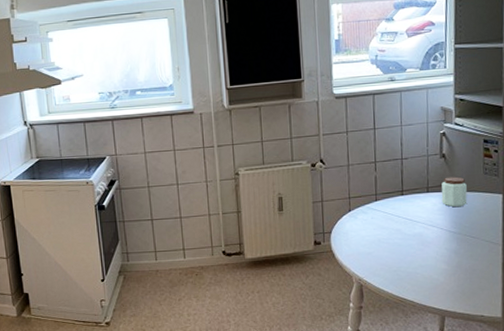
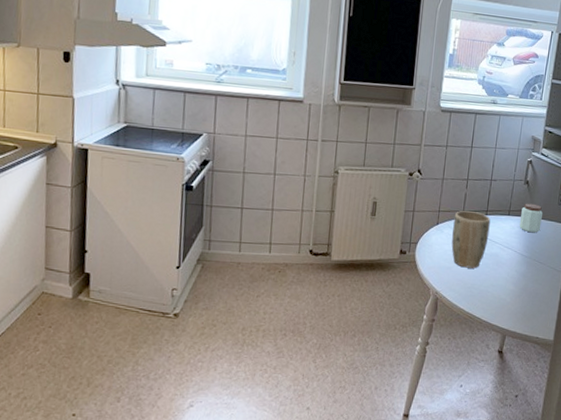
plant pot: none [367,193,409,252] -> present [451,211,491,269]

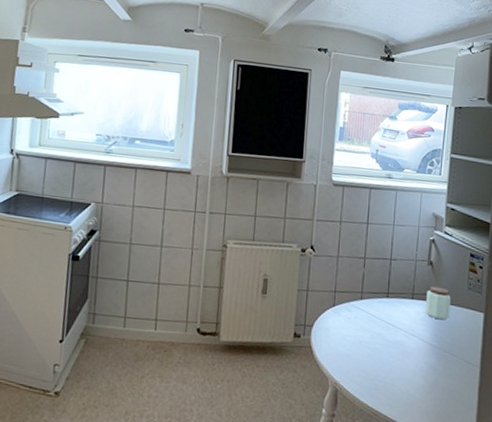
plant pot: present [451,211,491,269] -> none [350,292,392,358]

